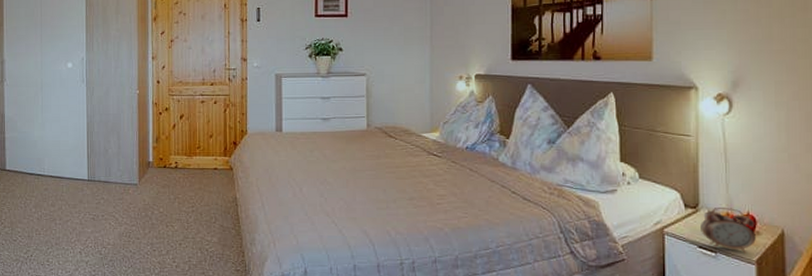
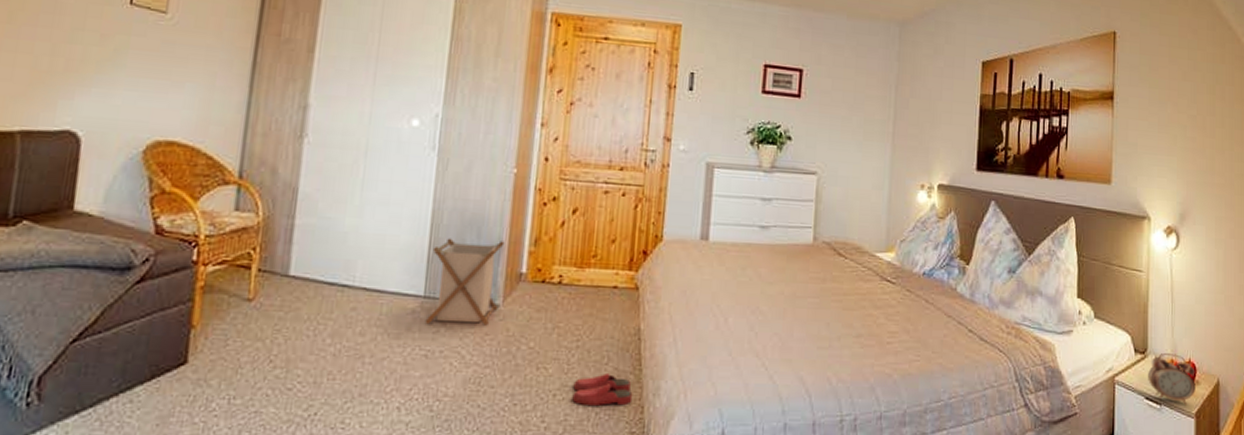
laundry basket: none [90,140,137,198] -> present [424,238,505,326]
slippers: none [193,228,236,252] -> present [572,372,633,407]

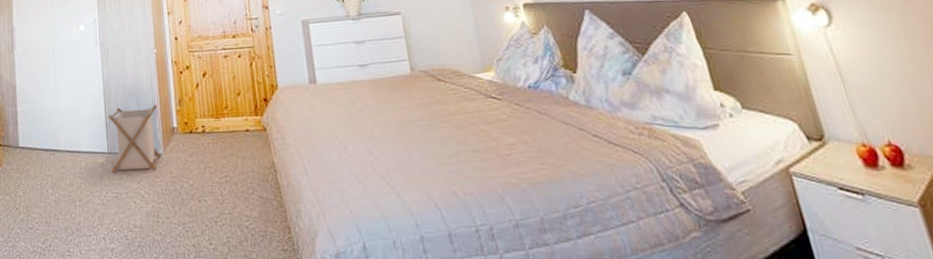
slippers: present [572,372,633,407] -> none [229,200,280,230]
alarm clock: present [1148,353,1196,405] -> none [833,137,910,193]

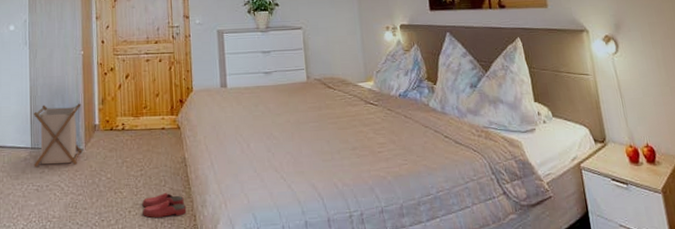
slippers: none [229,200,280,230] -> present [142,192,187,218]

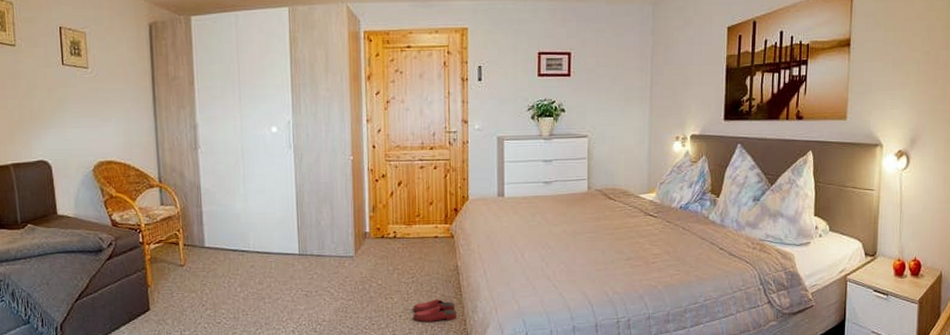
laundry basket: present [33,103,83,168] -> none [300,210,353,274]

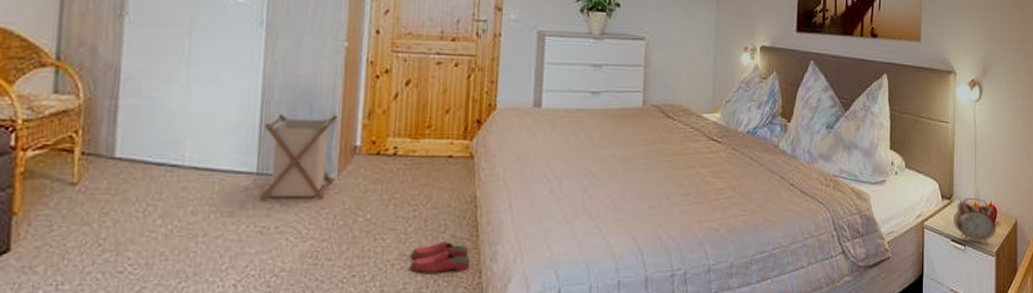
laundry basket: none [300,210,353,274] -> present [258,113,338,201]
alarm clock: none [877,254,920,294] -> present [954,198,996,245]

